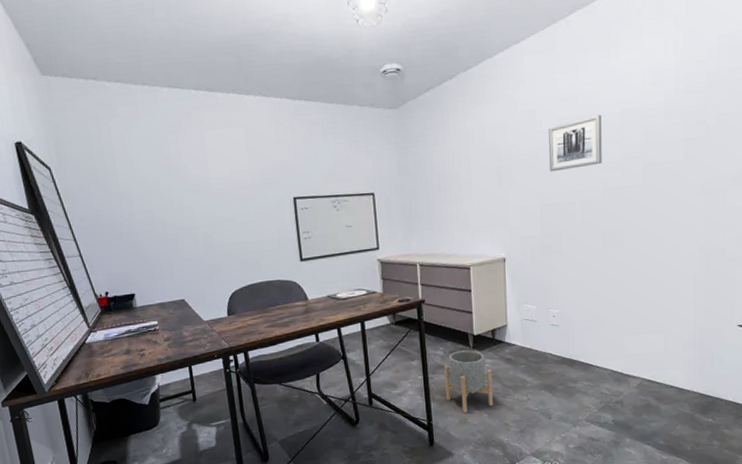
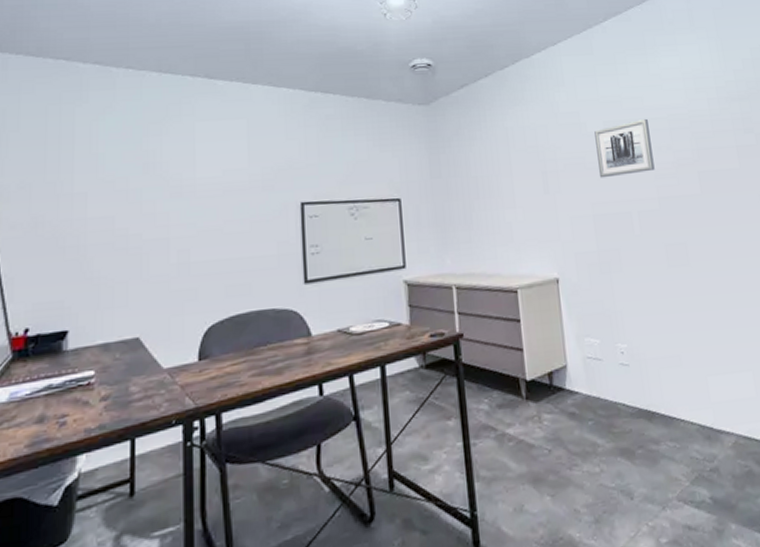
planter: present [444,350,494,414] -> none [491,402,557,498]

